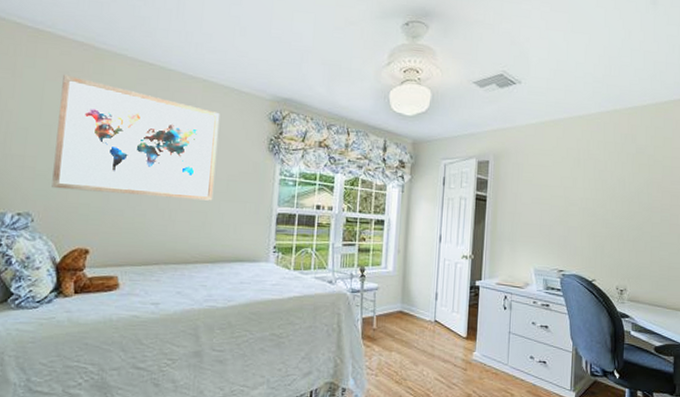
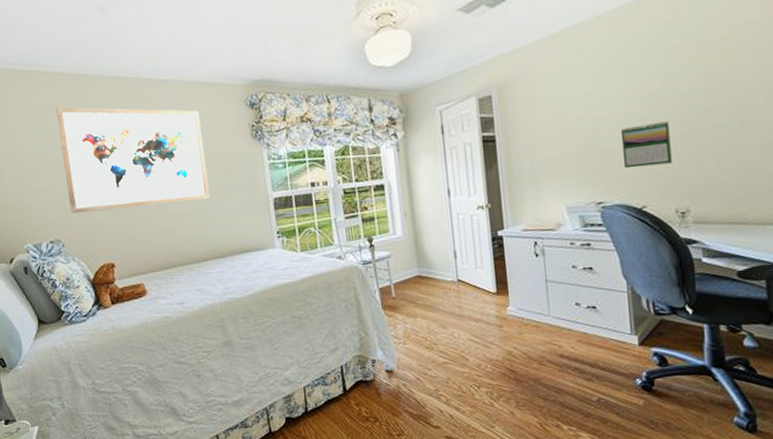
calendar: none [584,211,620,248] -> present [621,121,672,169]

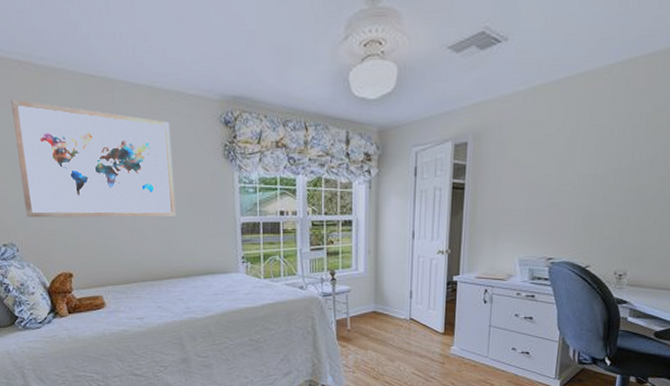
calendar: present [621,121,672,169] -> none [578,187,625,229]

